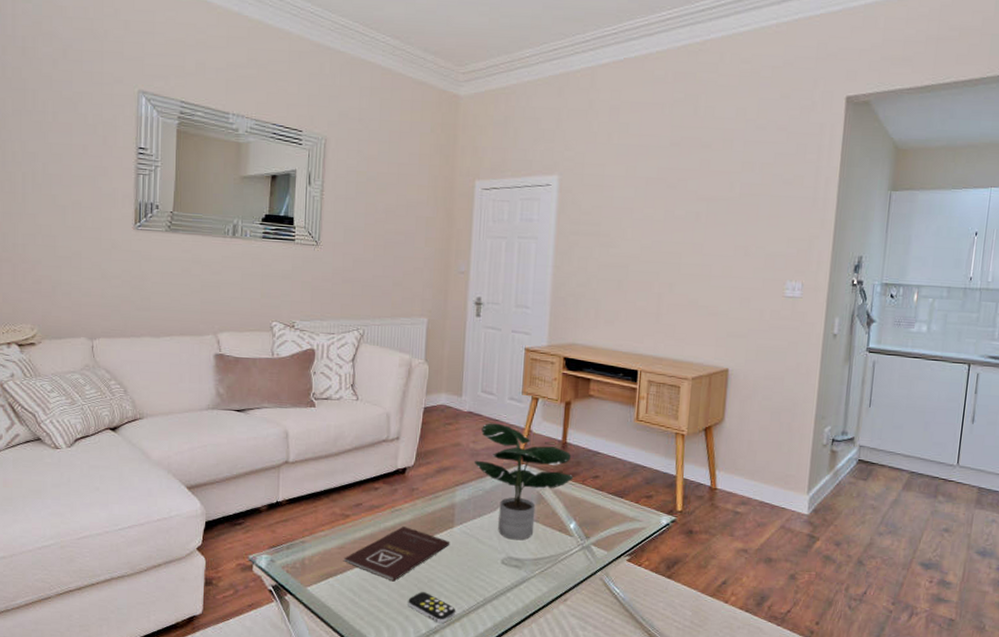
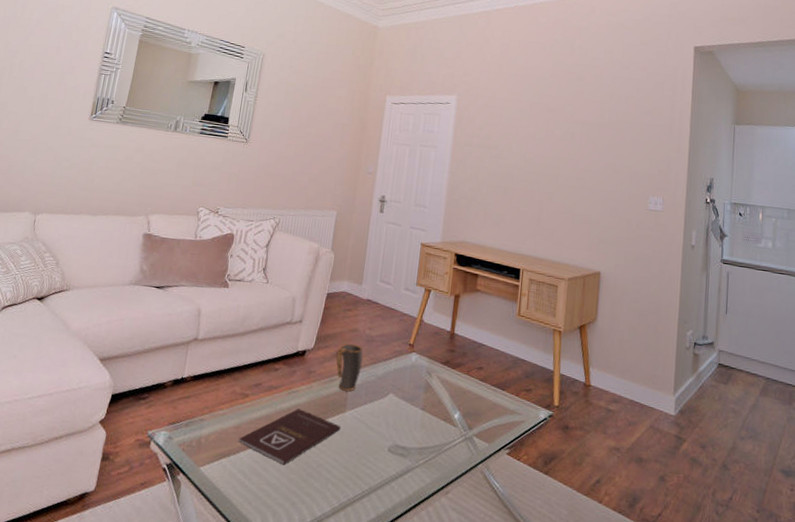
remote control: present [408,592,456,624] -> none [295,477,342,512]
mug: none [439,458,468,507] -> present [336,343,363,392]
potted plant: present [475,423,574,540] -> none [369,311,460,428]

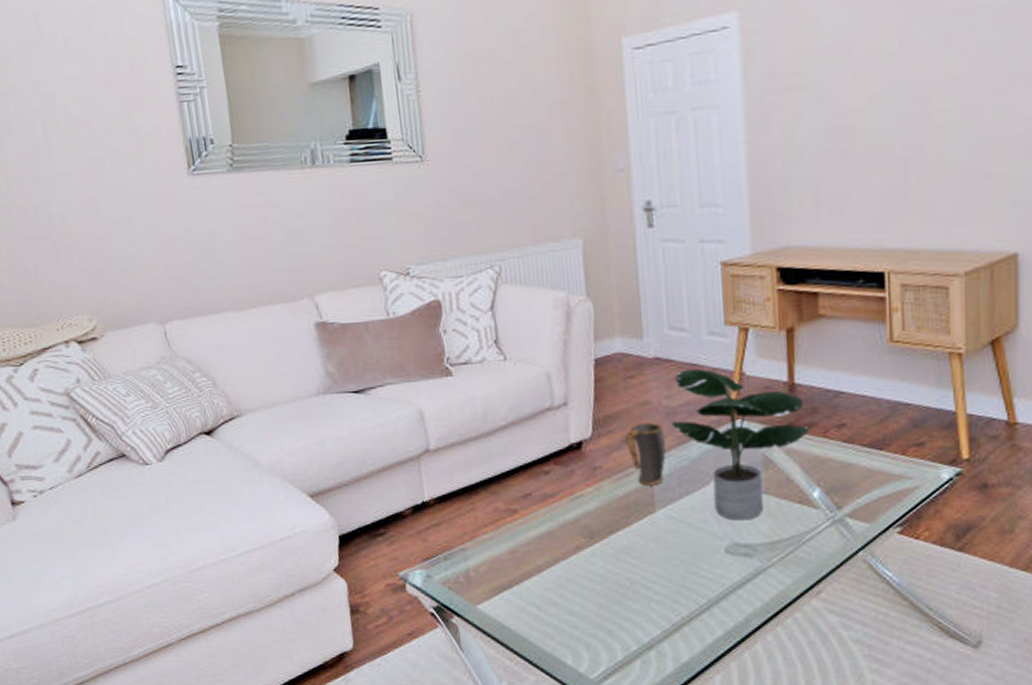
book: present [238,409,341,465] -> none [518,517,654,589]
potted plant: none [369,311,460,428] -> present [672,368,811,521]

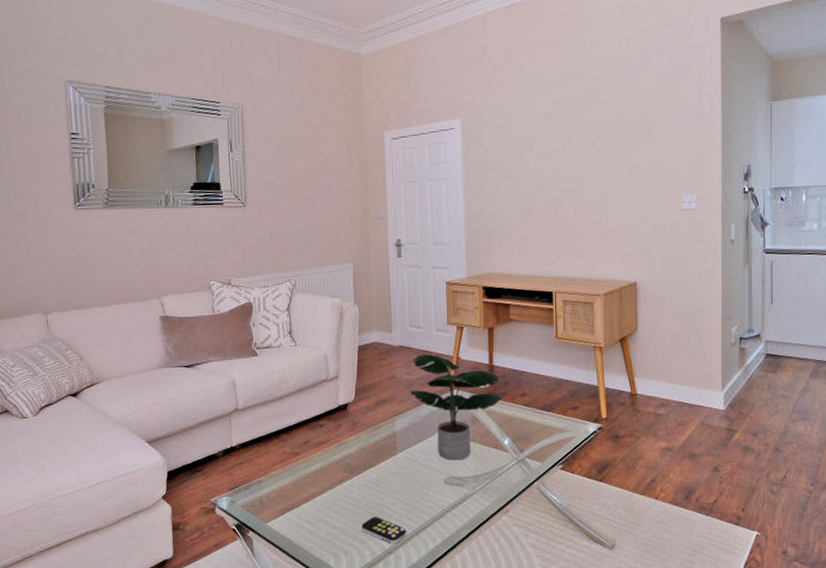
remote control: none [608,598,674,637] -> present [361,517,407,545]
mug: present [626,422,666,486] -> none [378,390,405,436]

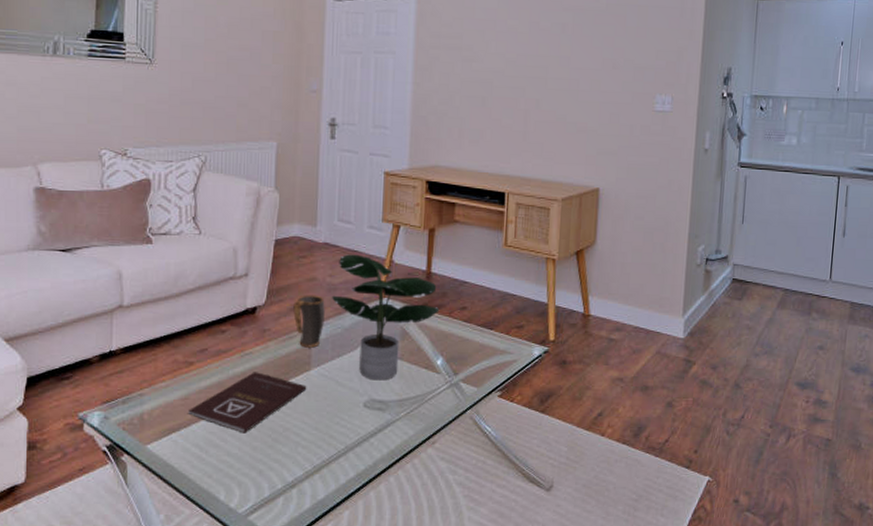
book: none [298,458,395,510] -> present [188,372,307,433]
remote control: present [361,517,407,545] -> none [261,443,315,477]
mug: none [378,390,405,436] -> present [293,295,325,348]

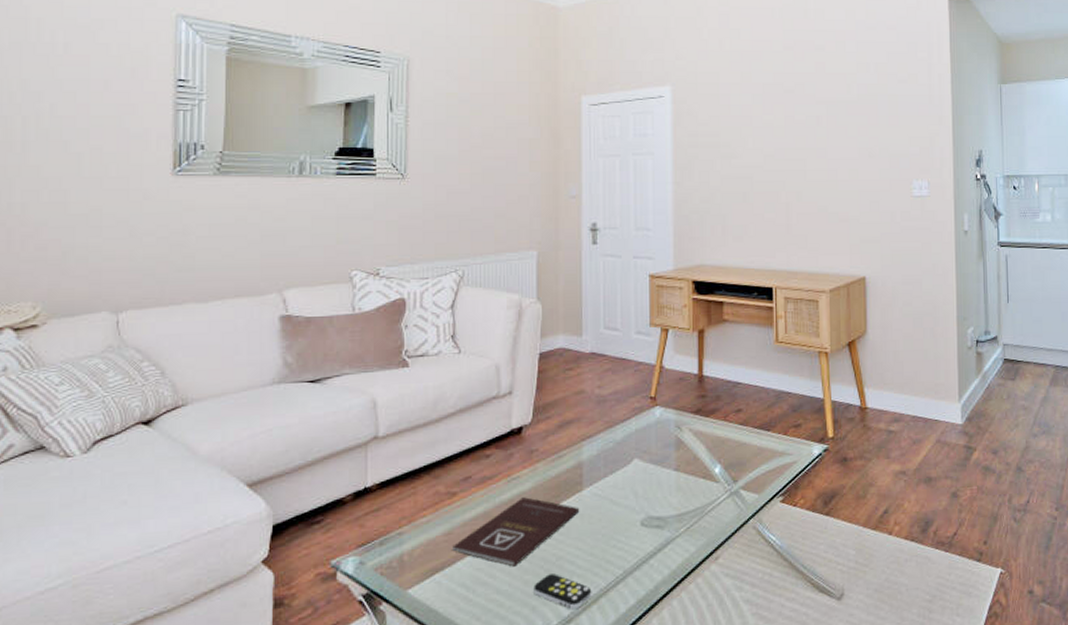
remote control: none [261,443,315,477] -> present [534,574,592,610]
mug: present [293,295,325,348] -> none [562,408,595,466]
potted plant: present [332,254,440,381] -> none [602,362,714,496]

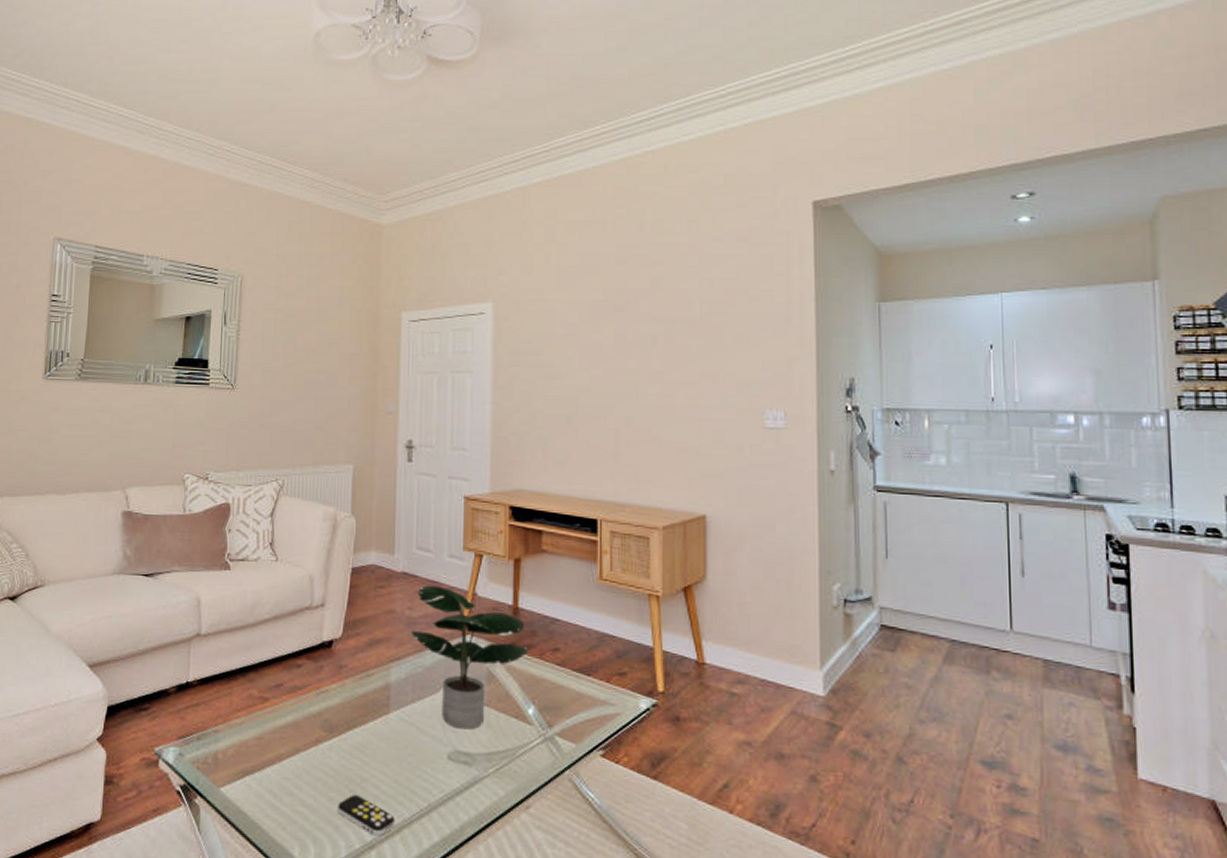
book: present [452,497,580,567] -> none [263,712,386,782]
potted plant: none [602,362,714,496] -> present [412,585,529,730]

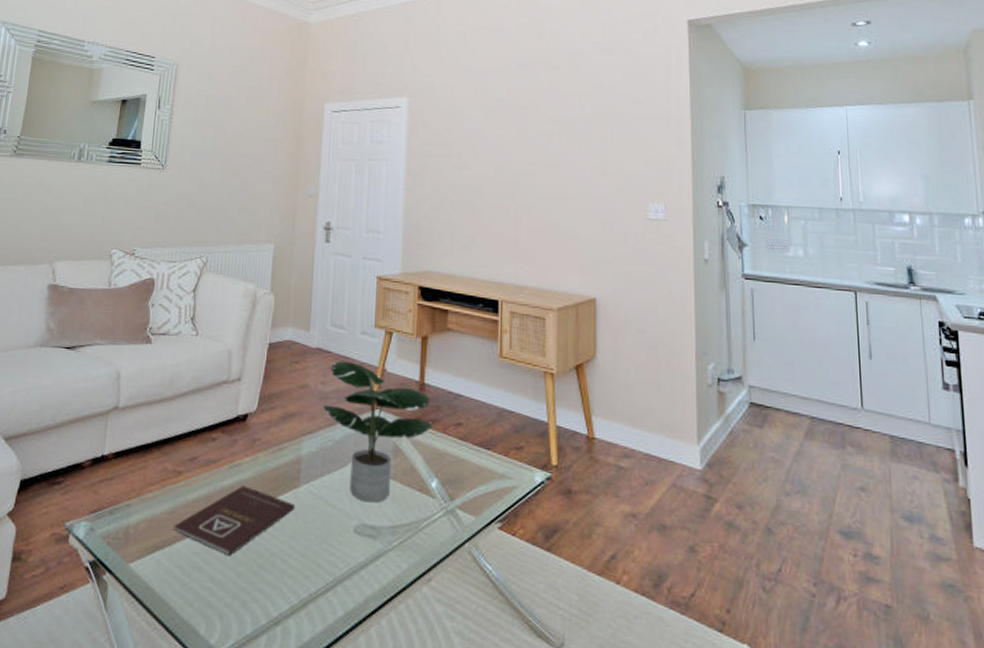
book: none [263,712,386,782] -> present [174,486,296,556]
remote control: present [338,795,396,837] -> none [245,569,302,612]

